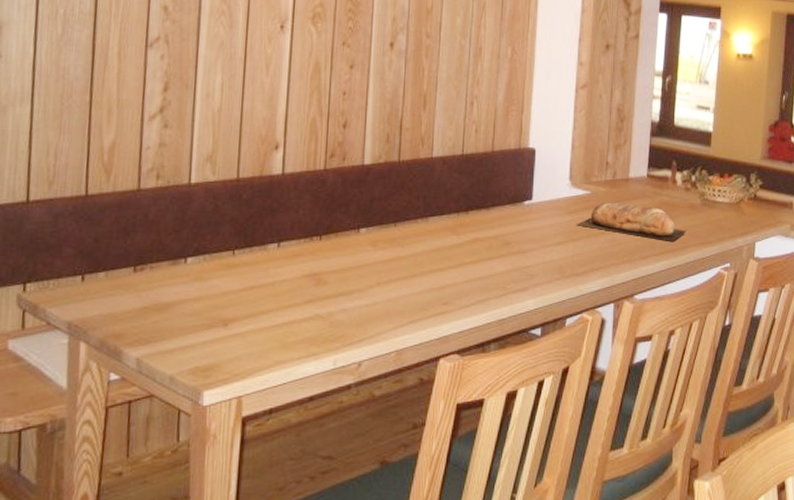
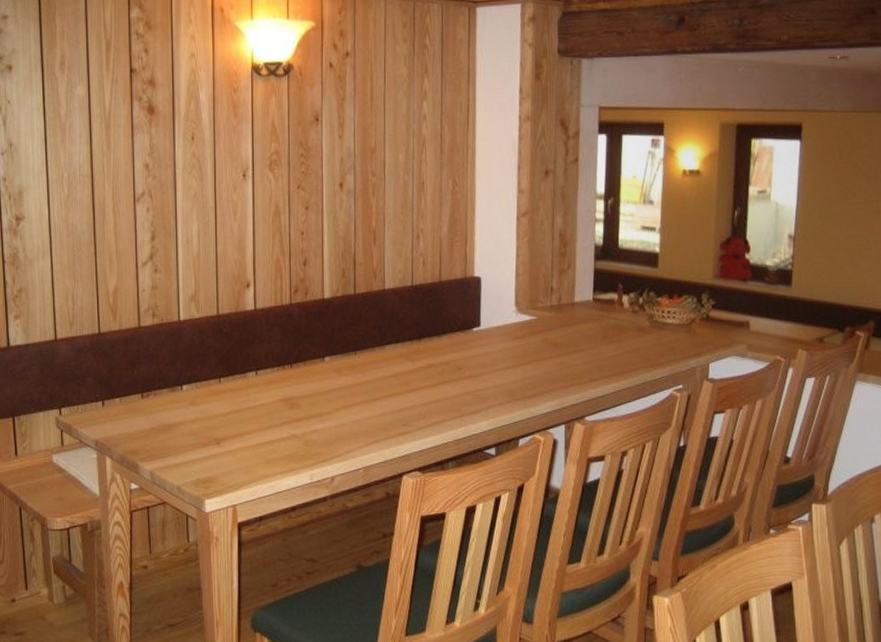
bread loaf: present [576,202,687,243] -> none [524,326,637,365]

